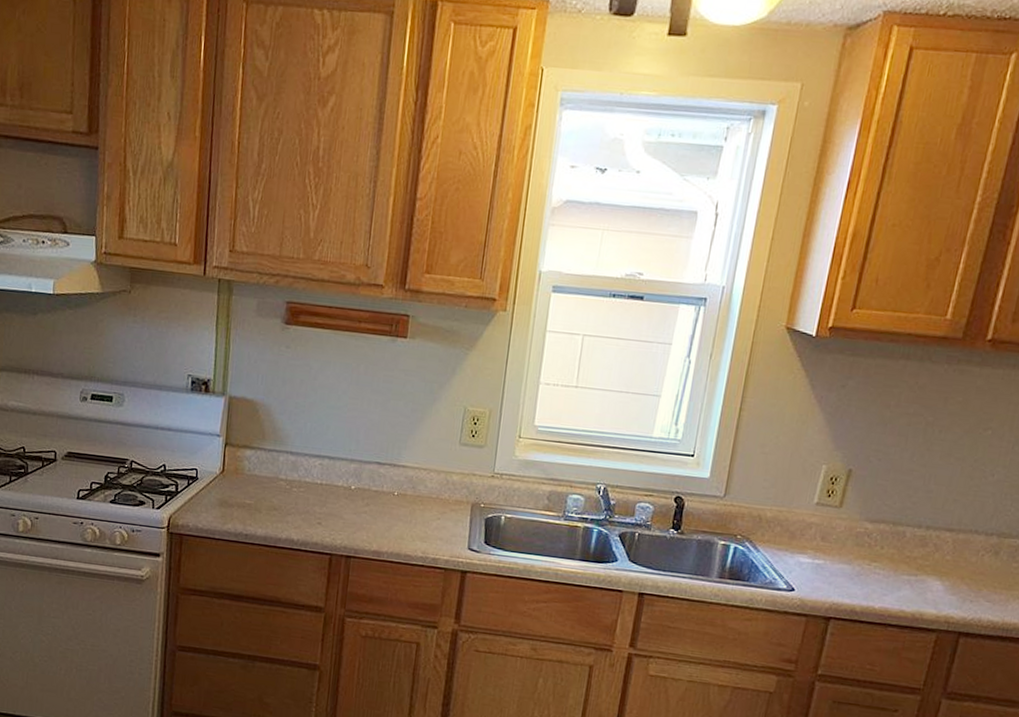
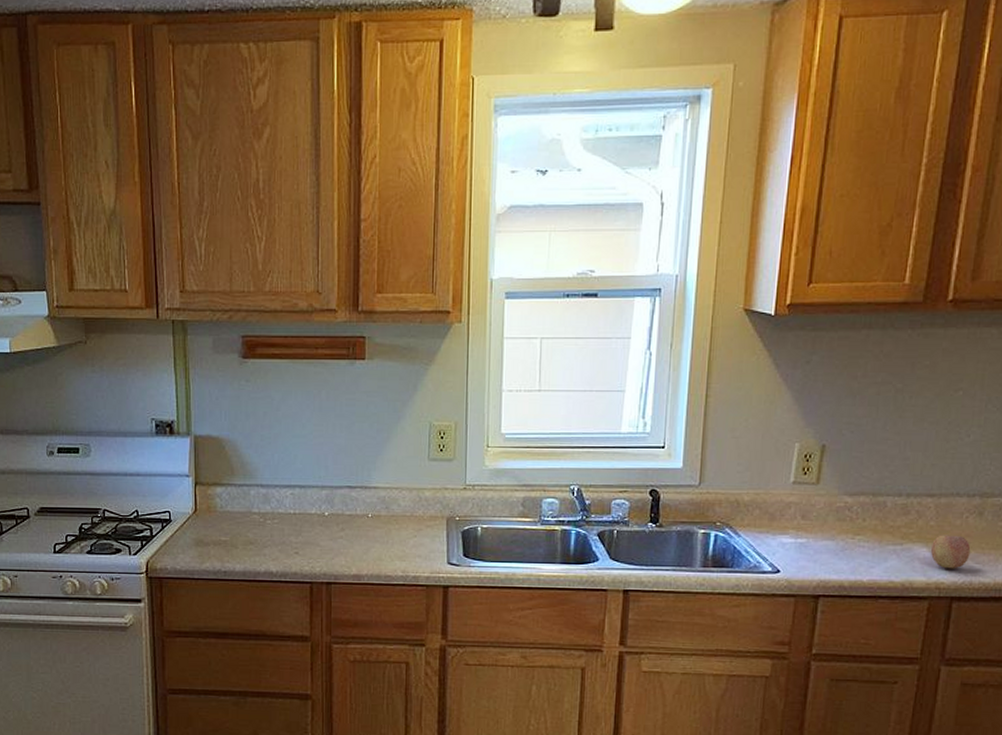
fruit: none [944,570,984,605] -> present [931,535,971,569]

